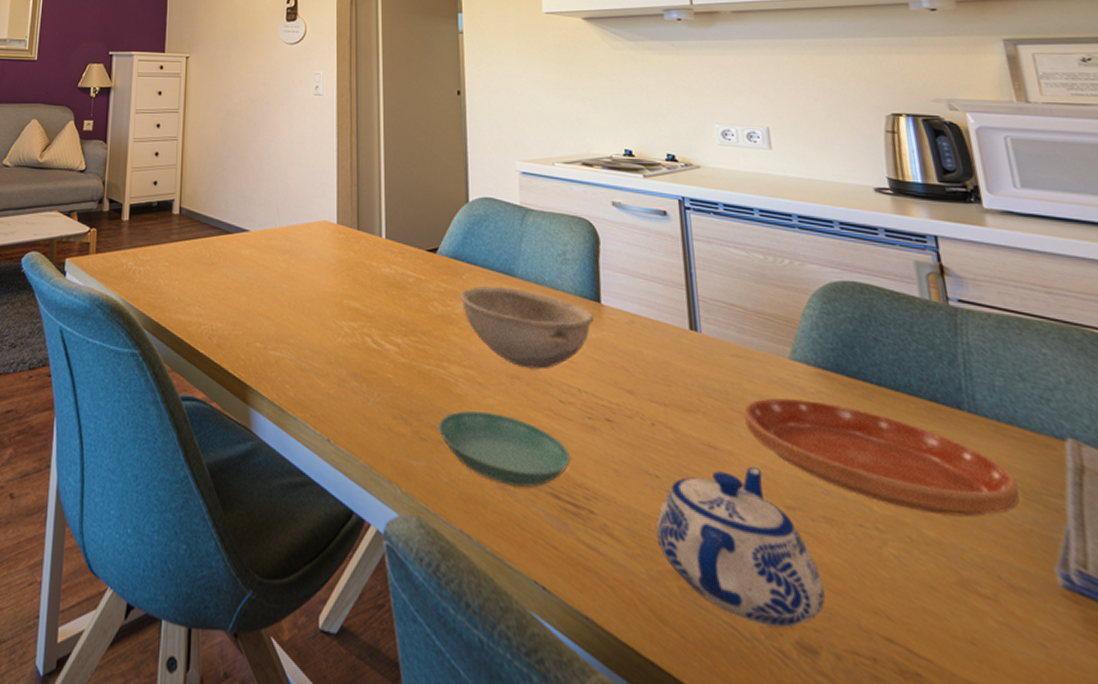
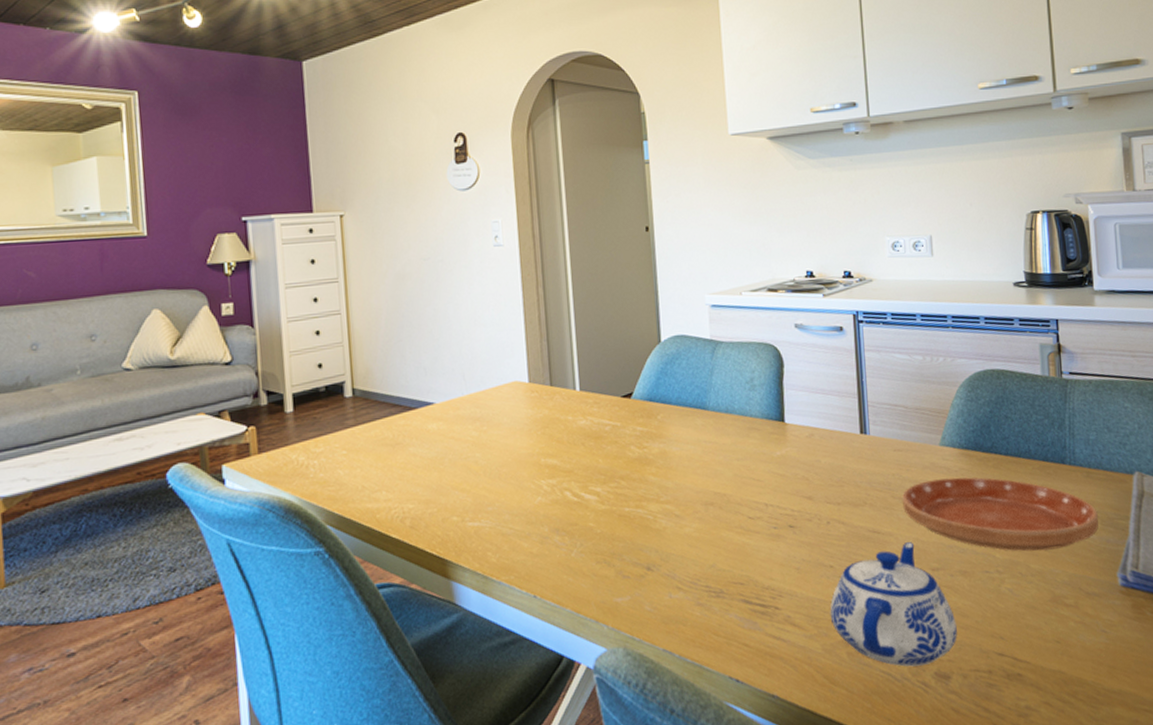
saucer: present [438,411,570,487] -> none [639,539,758,601]
bowl: present [459,286,595,369] -> none [655,420,779,494]

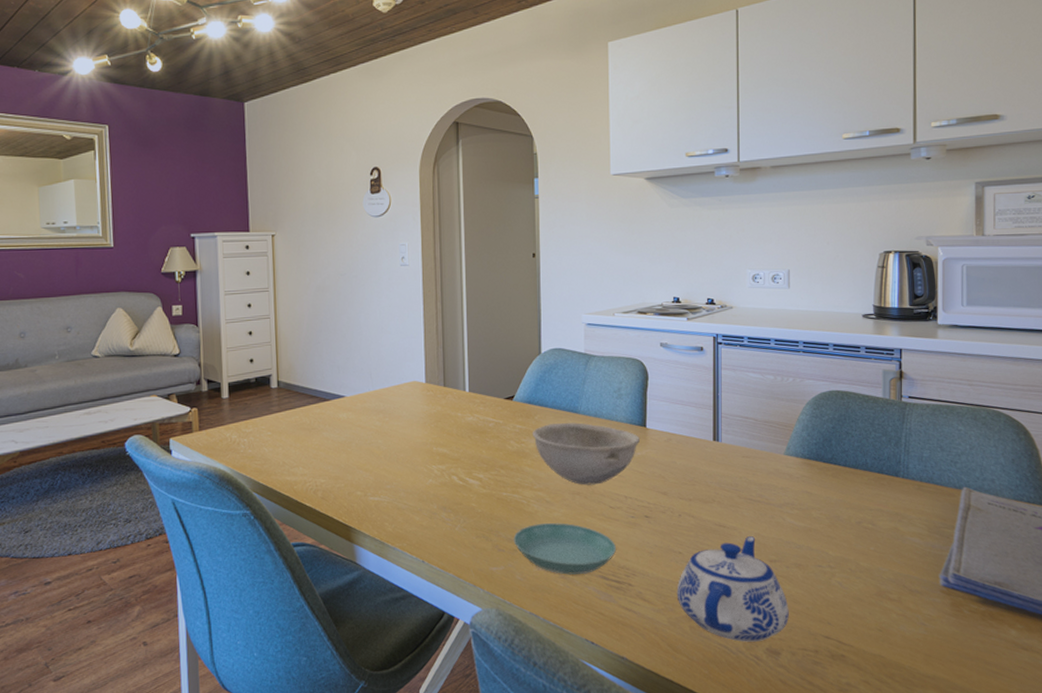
saucer: none [639,539,758,601] -> present [513,523,616,575]
bowl: none [655,420,779,494] -> present [532,423,641,485]
saucer: present [902,477,1098,551] -> none [748,483,925,551]

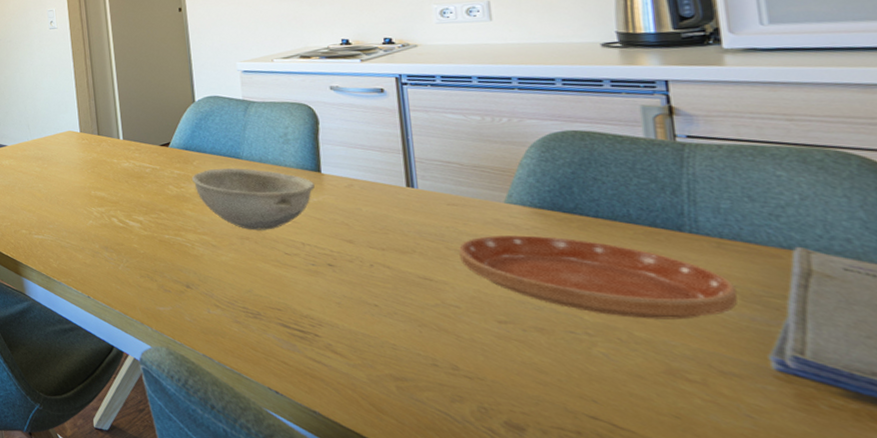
saucer: present [513,523,616,575] -> none [179,267,296,320]
teapot: present [676,536,789,642] -> none [375,293,533,413]
saucer: none [748,483,925,551] -> present [459,235,737,320]

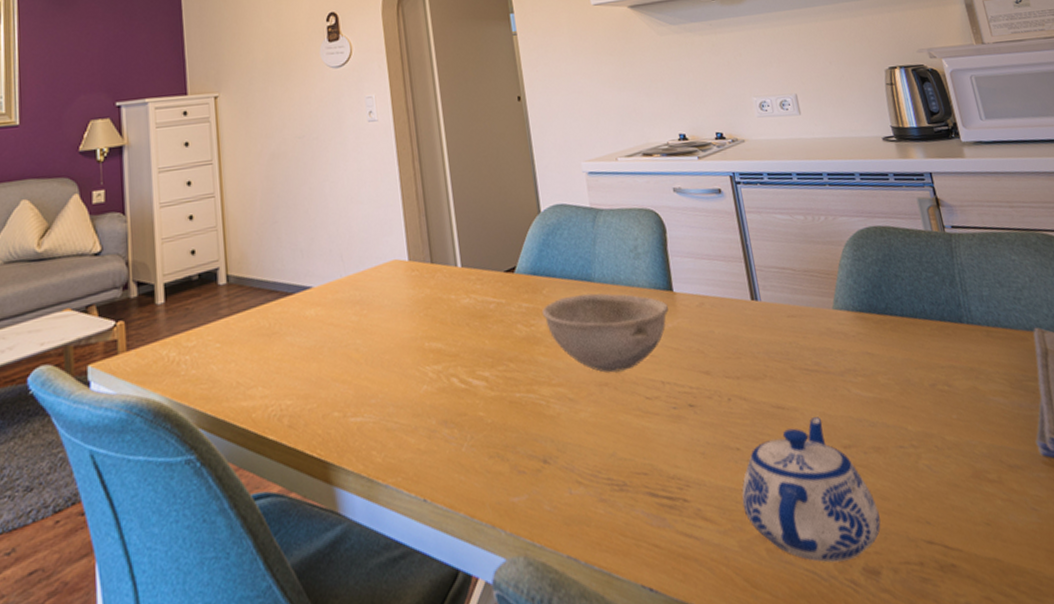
teapot: none [375,293,533,413] -> present [742,417,881,563]
saucer: present [459,235,737,320] -> none [802,341,1008,422]

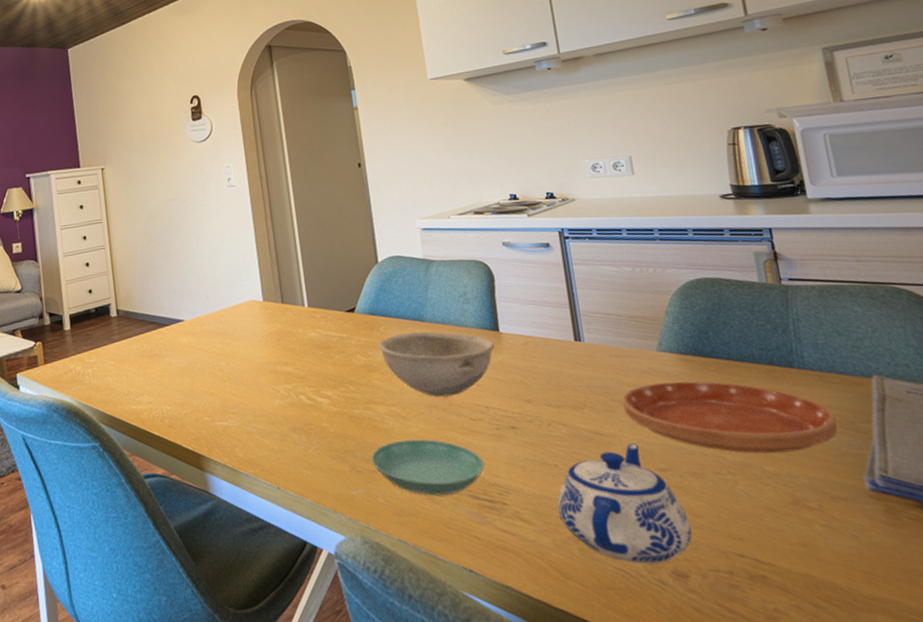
saucer: none [535,425,662,497] -> present [371,439,484,496]
saucer: none [802,341,1008,422] -> present [622,381,838,454]

